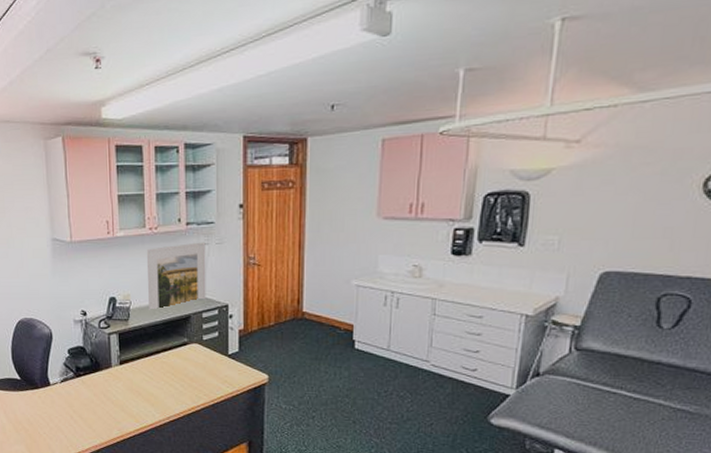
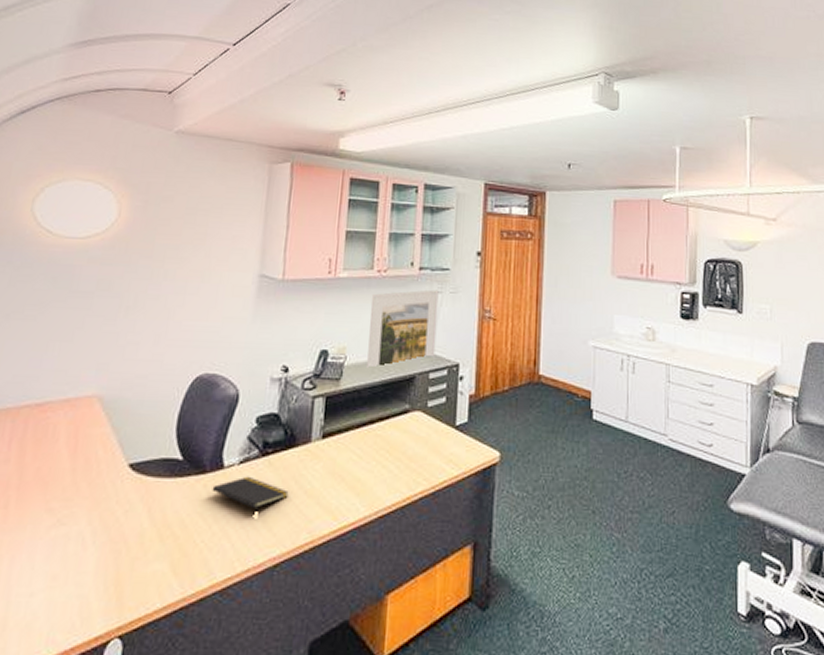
notepad: none [45,391,100,415] -> present [212,476,289,512]

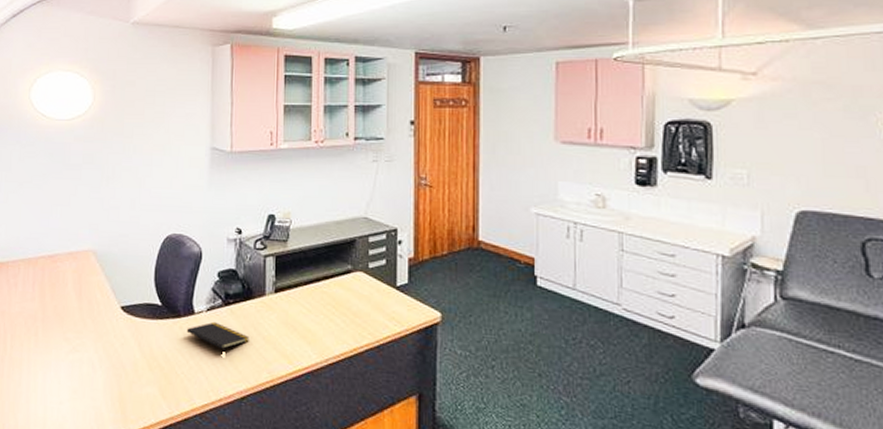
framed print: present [367,289,439,368] -> none [310,158,374,231]

